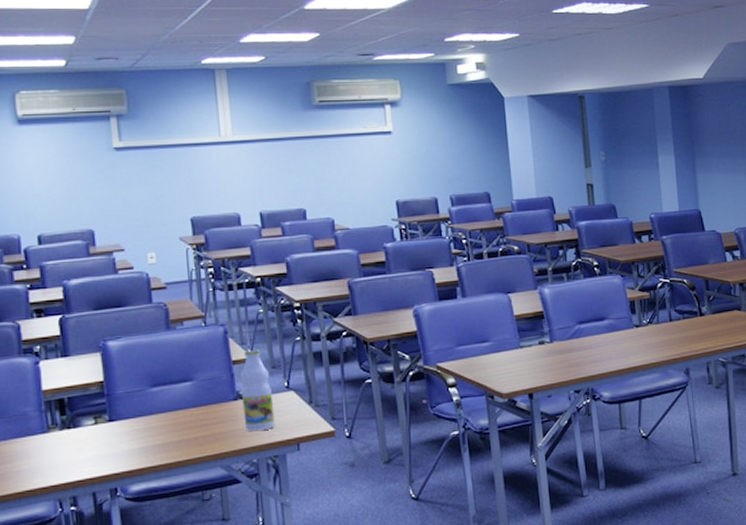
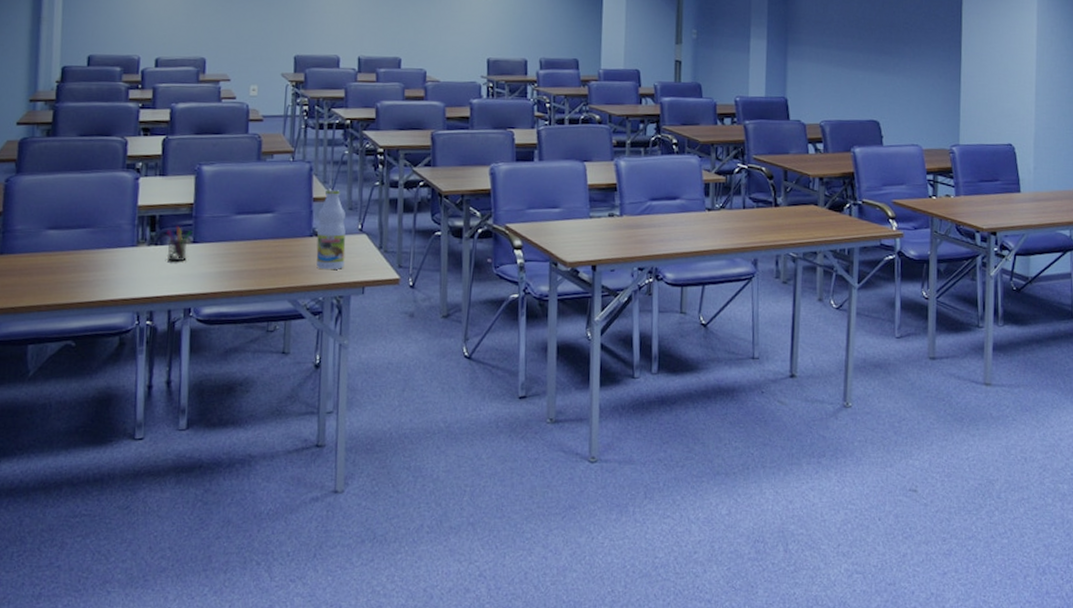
pen holder: none [79,407,107,444] -> present [167,226,193,262]

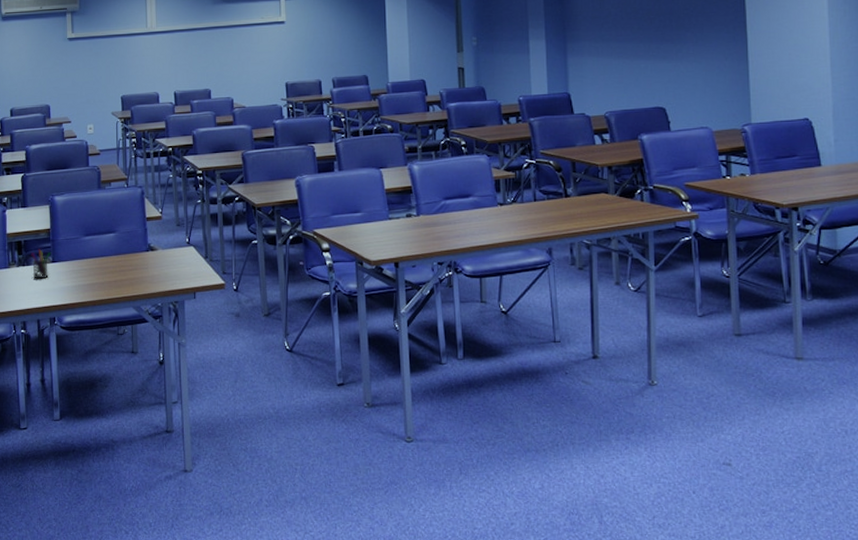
bottle: present [316,189,346,269] -> none [152,209,177,278]

